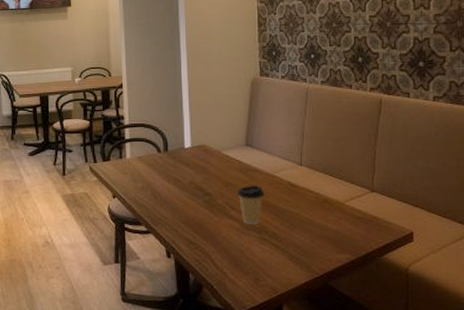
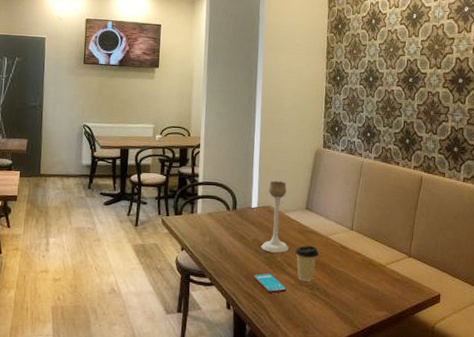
smartphone: none [193,218,231,239] -> present [254,274,287,293]
candle holder: none [199,116,230,195] -> present [261,180,289,253]

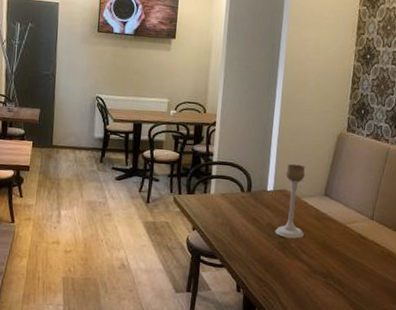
smartphone: present [254,274,287,293] -> none [266,258,300,279]
coffee cup: present [294,245,319,282] -> none [309,232,335,270]

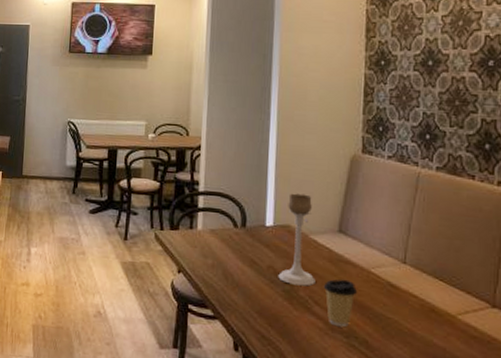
coffee cup: none [309,232,335,270] -> present [323,279,357,327]

